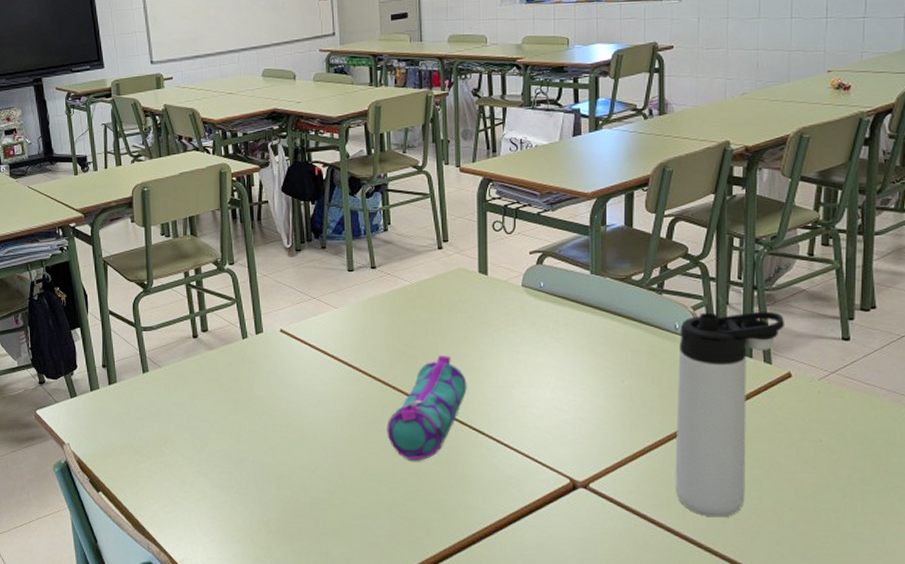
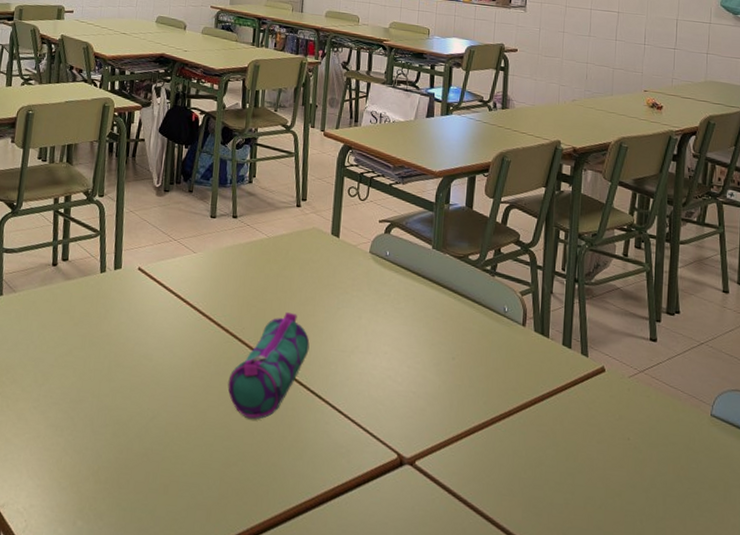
thermos bottle: present [675,311,785,518] -> none [495,299,601,510]

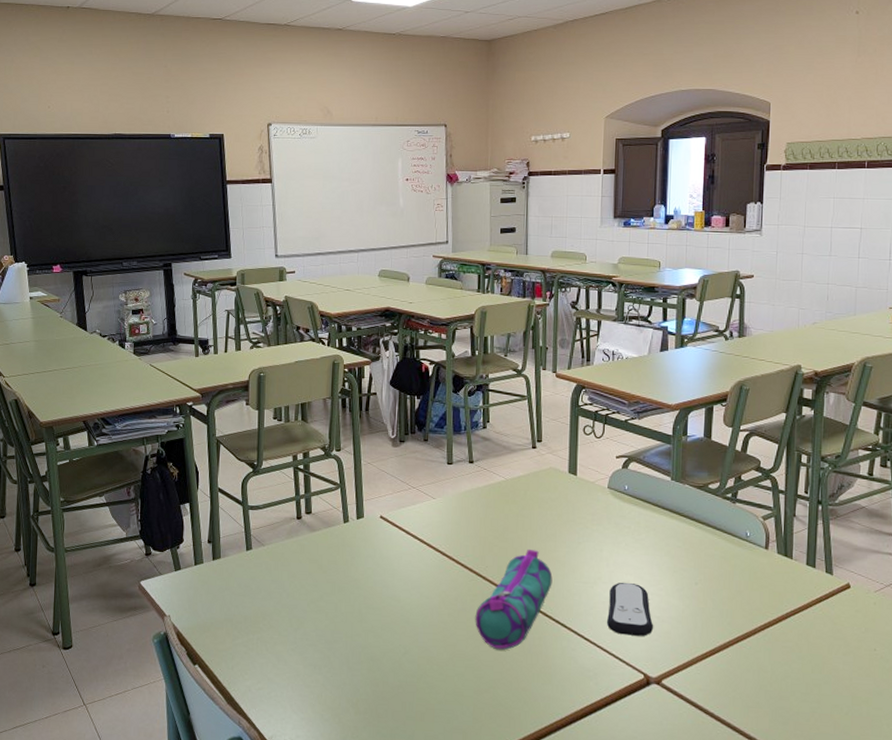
remote control: none [362,352,410,412] -> present [607,582,654,636]

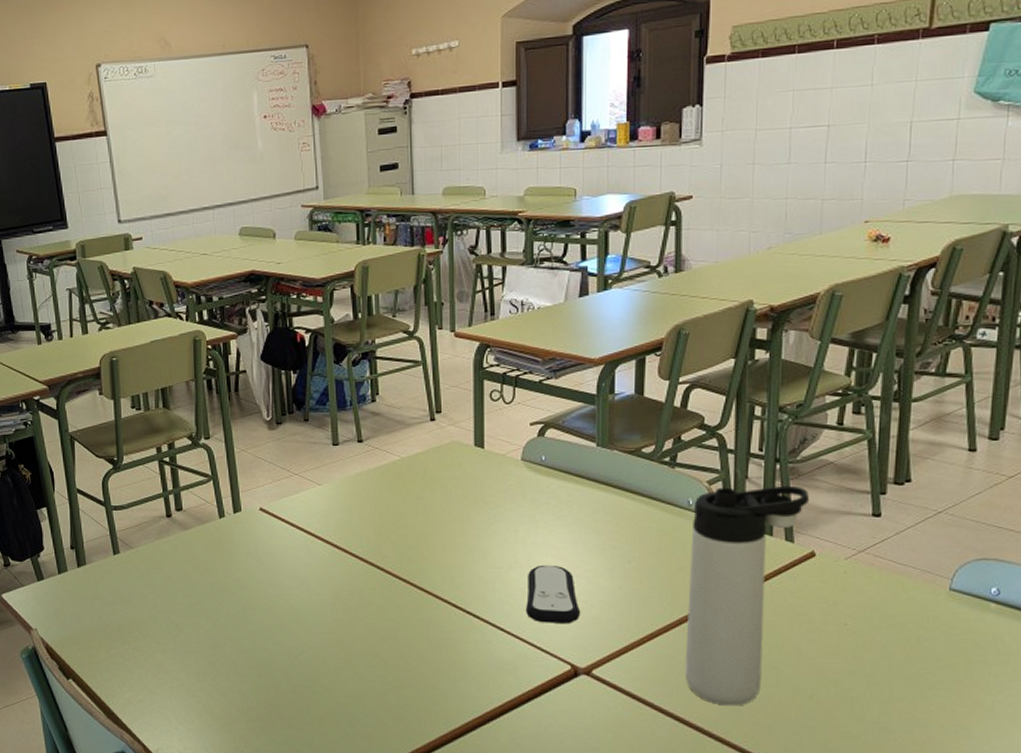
pencil case: present [475,548,553,651] -> none [374,534,461,647]
thermos bottle: none [741,522,846,719] -> present [685,485,810,706]

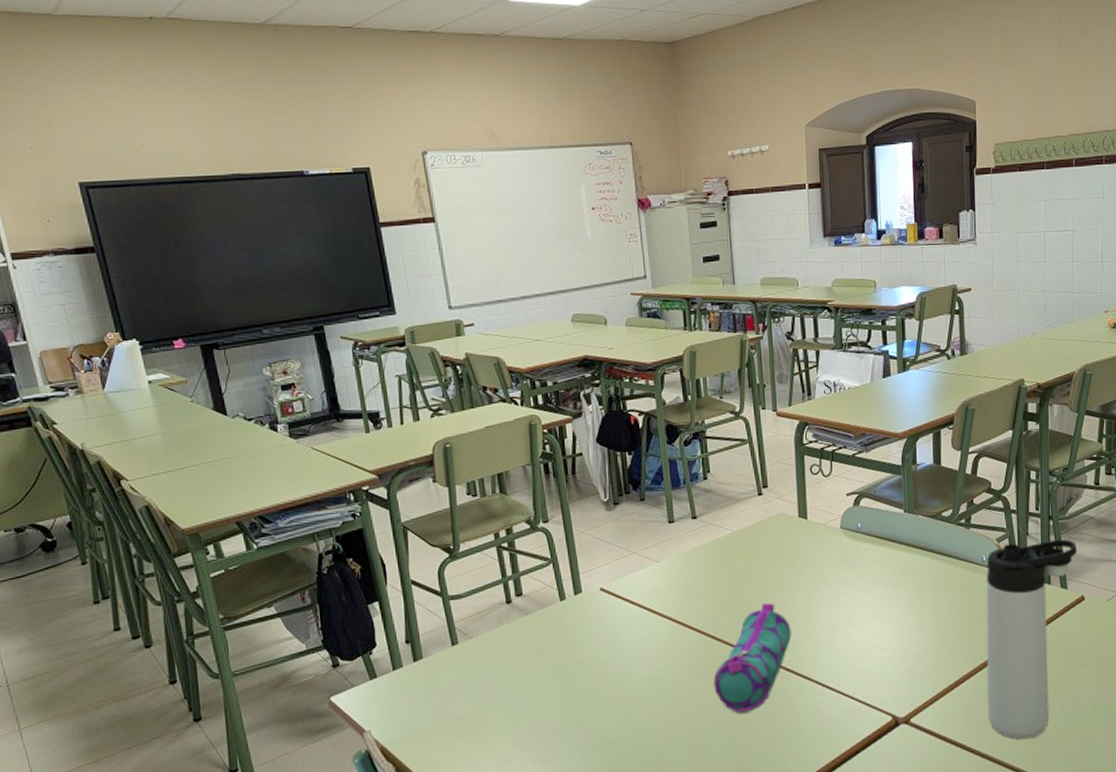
pencil case: none [374,534,461,647] -> present [713,602,792,714]
remote control: present [526,565,581,623] -> none [851,624,898,679]

